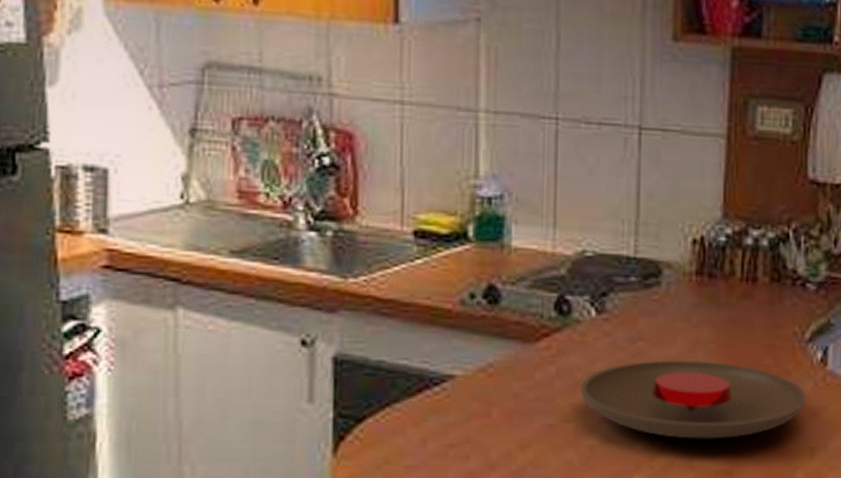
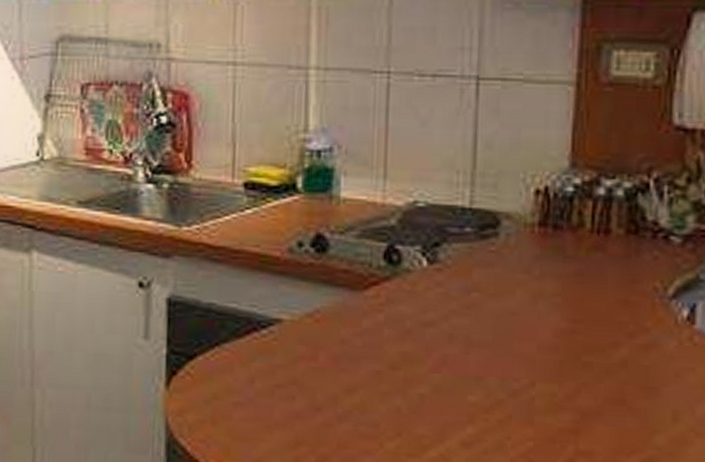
plate: present [580,360,807,439] -> none [410,311,670,396]

